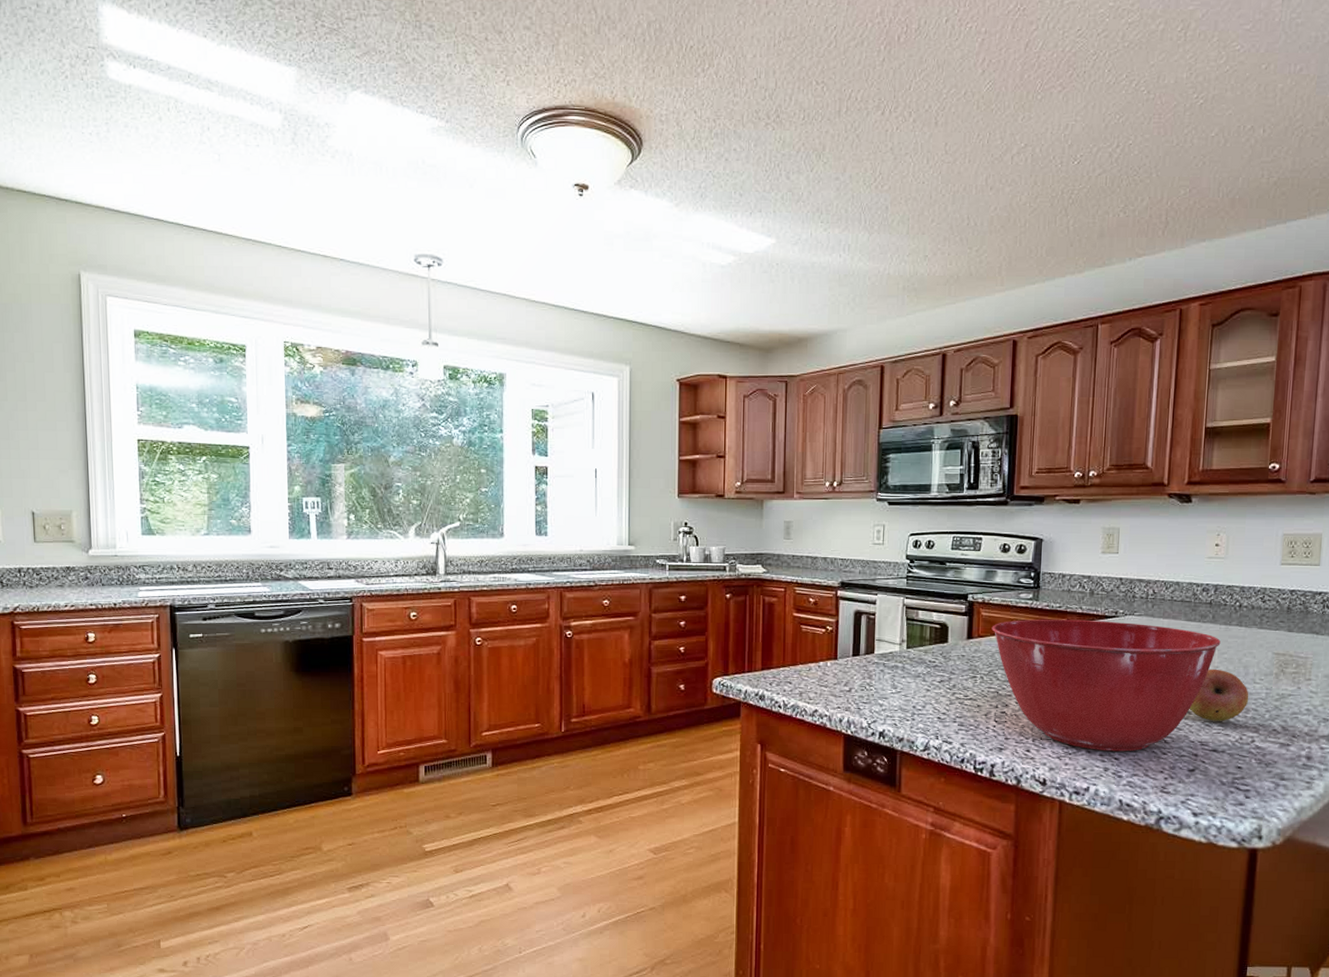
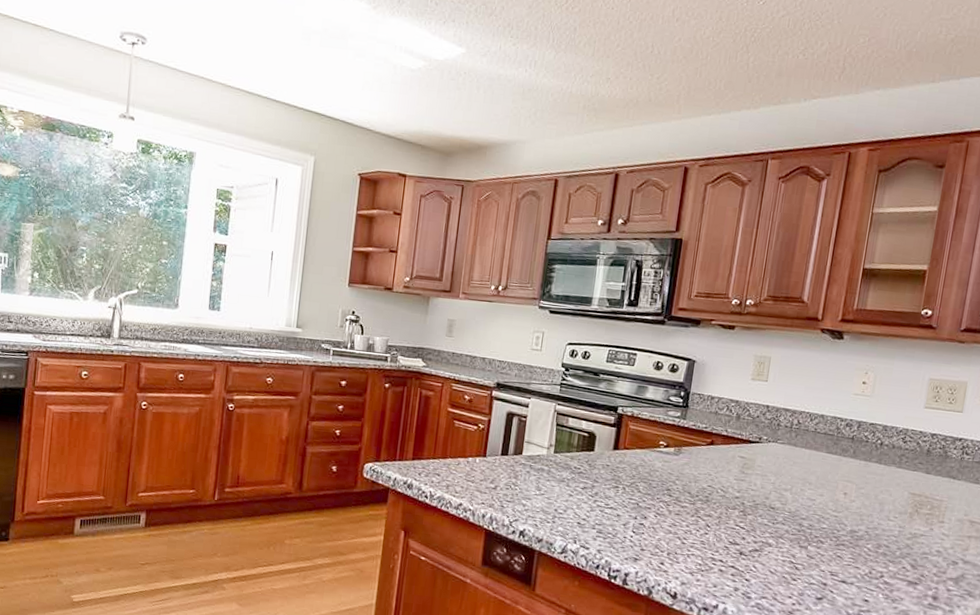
mixing bowl: present [991,619,1221,752] -> none [638,436,859,574]
fruit: present [1189,668,1249,721] -> none [822,502,883,554]

